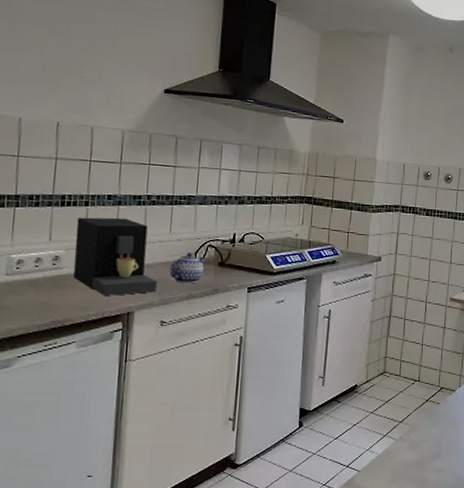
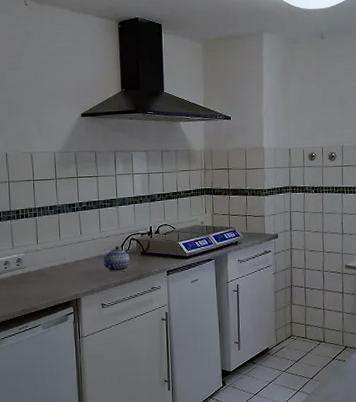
coffee maker: present [73,217,157,297] -> none [30,223,95,288]

